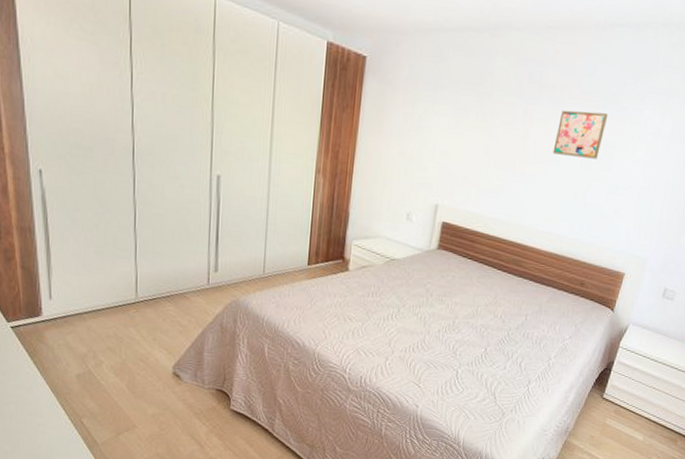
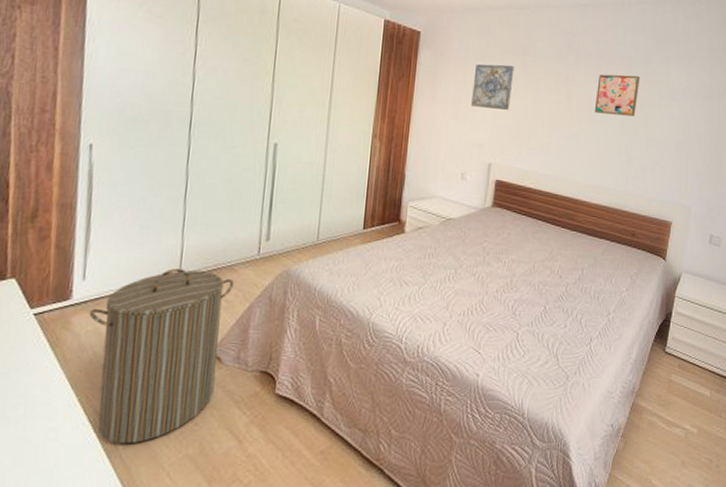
laundry hamper: none [59,293,187,441] -> present [89,268,235,444]
wall art: none [419,95,468,148] -> present [471,64,514,110]

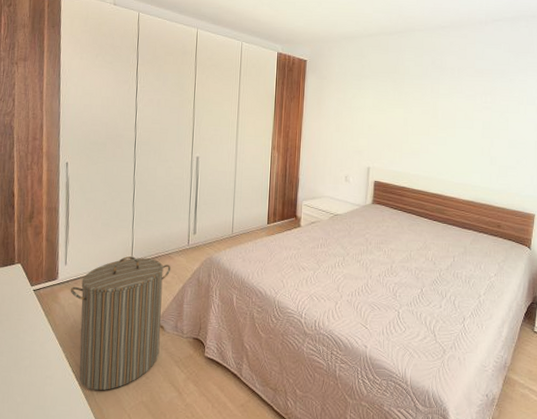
wall art: present [471,64,514,110] -> none [351,83,386,121]
wall art: present [594,74,641,117] -> none [458,85,500,121]

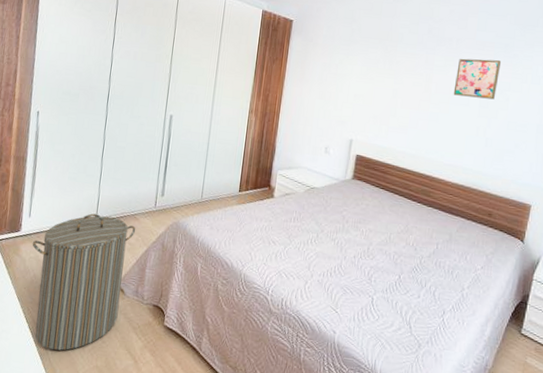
wall art: none [458,85,500,121] -> present [453,58,502,100]

